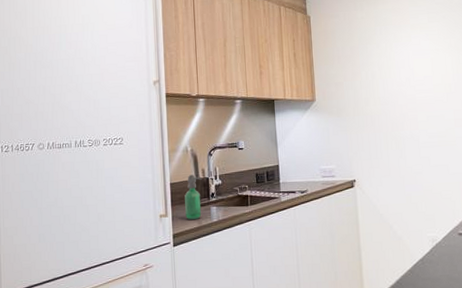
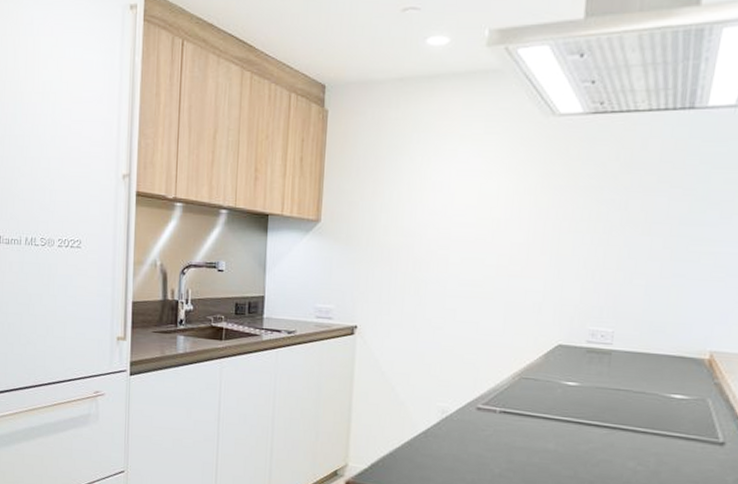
soap dispenser: present [185,175,202,220] -> none [147,294,171,348]

